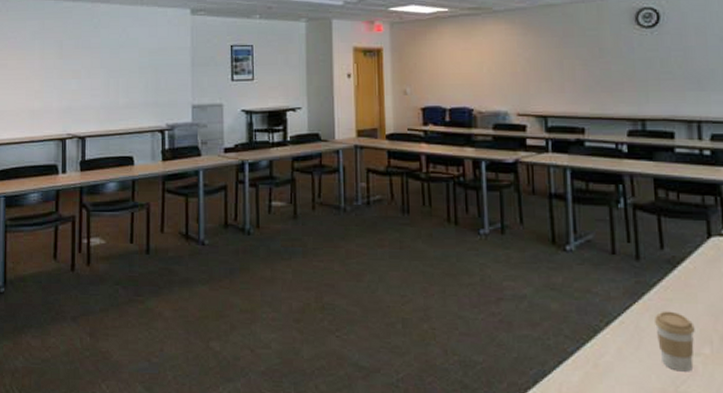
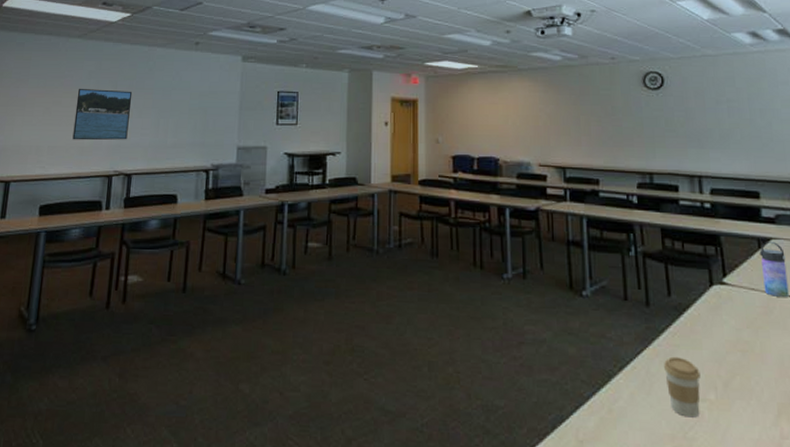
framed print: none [22,49,79,104] -> present [72,88,133,141]

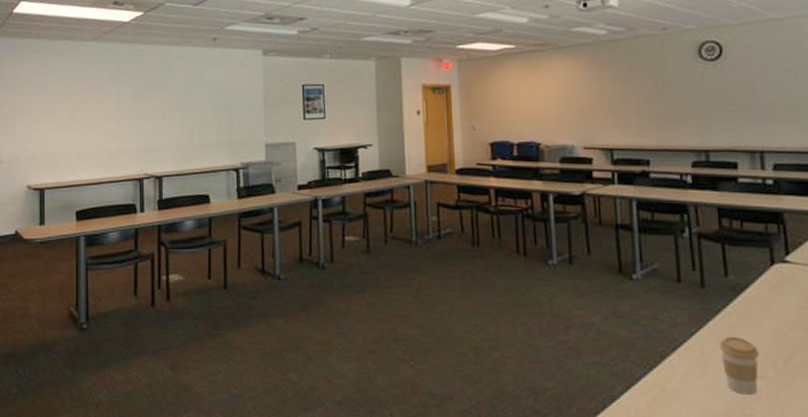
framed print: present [72,88,133,141] -> none [99,92,154,145]

